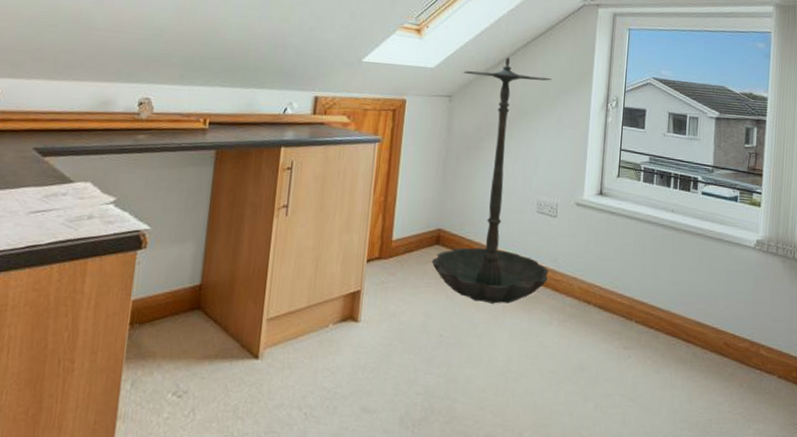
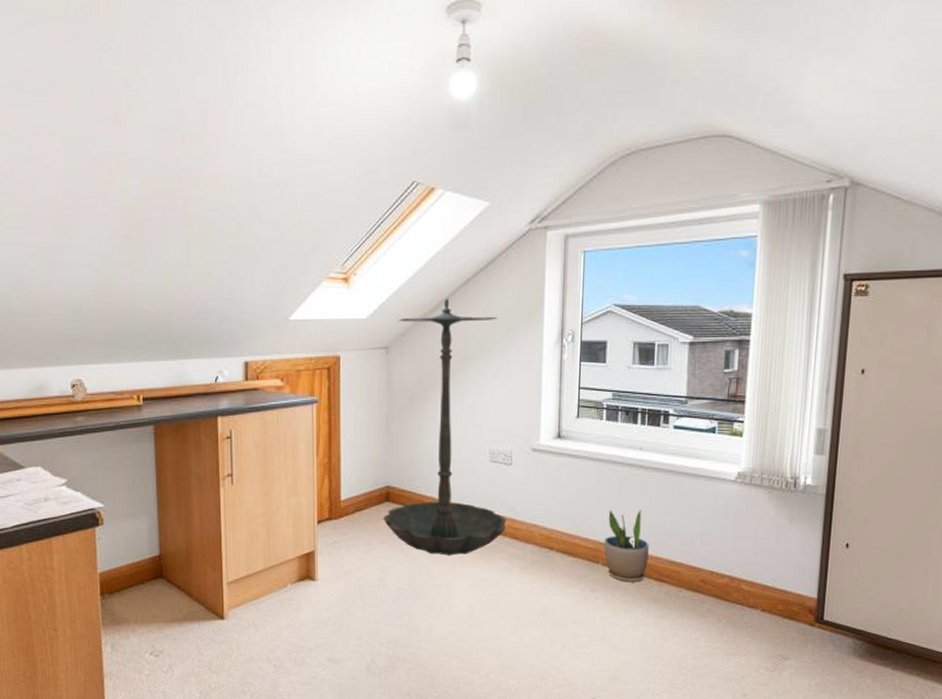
potted plant: none [637,268,678,342] -> present [604,510,649,582]

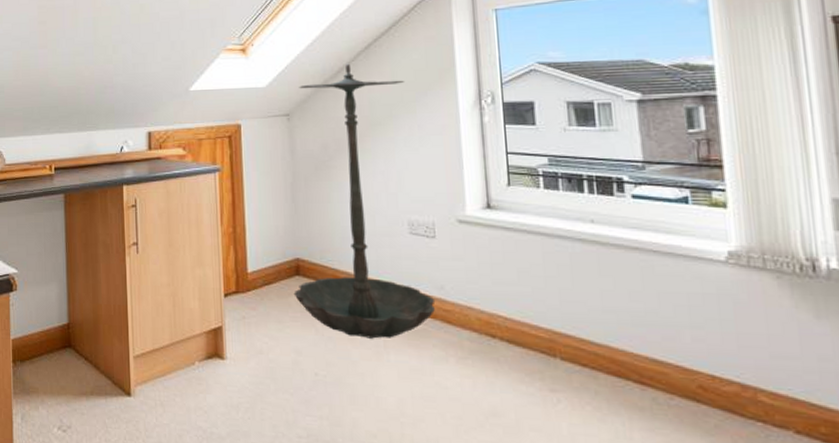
potted plant: present [604,510,649,582] -> none [560,293,622,384]

